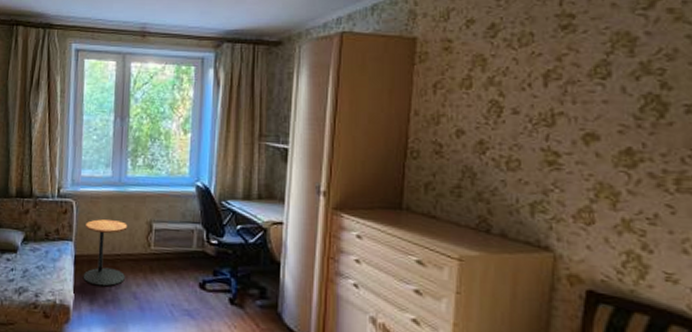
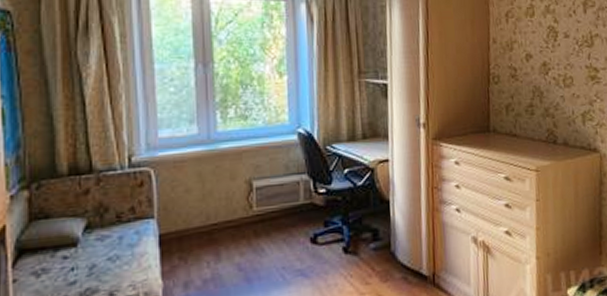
side table: present [83,219,128,287] -> none [170,184,225,266]

